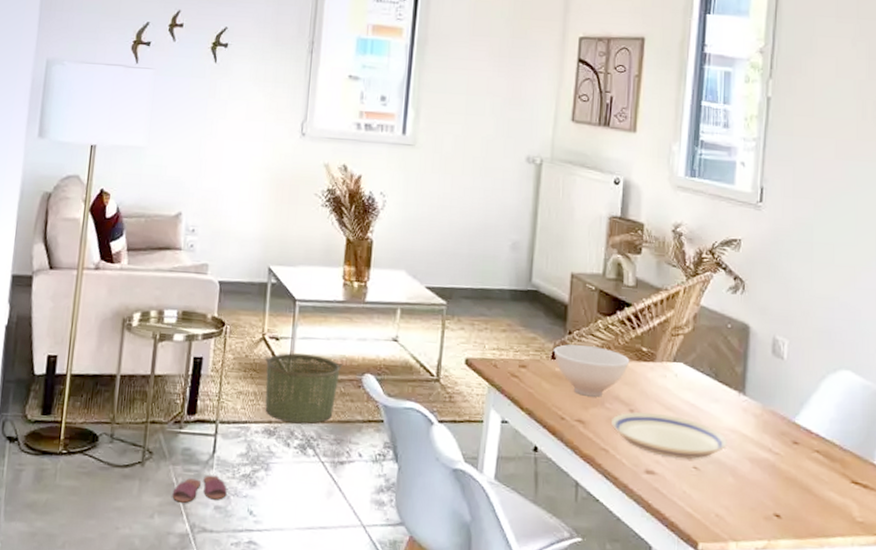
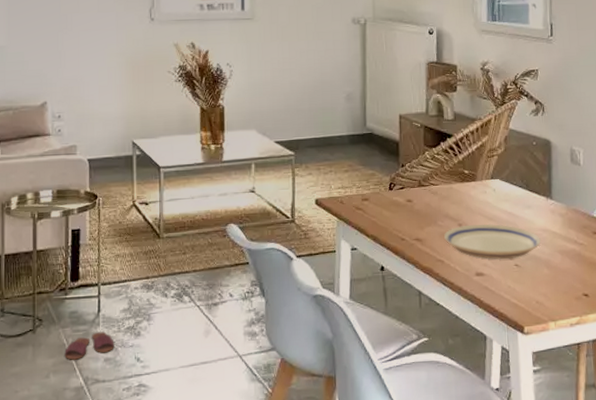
basket: present [265,353,343,424] -> none [137,213,208,276]
bowl: present [553,344,630,397] -> none [390,175,455,218]

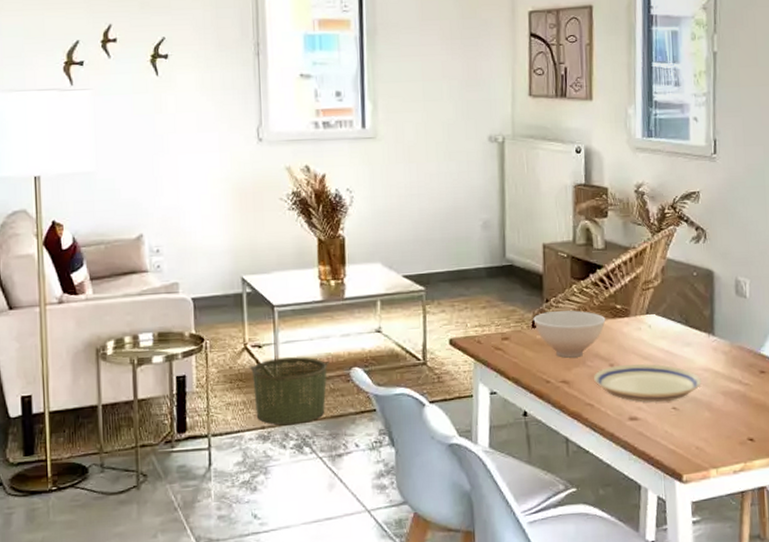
slippers: present [64,331,114,360] -> none [173,486,228,518]
basket: none [137,213,208,276] -> present [250,357,329,425]
bowl: none [390,175,455,218] -> present [533,310,606,358]

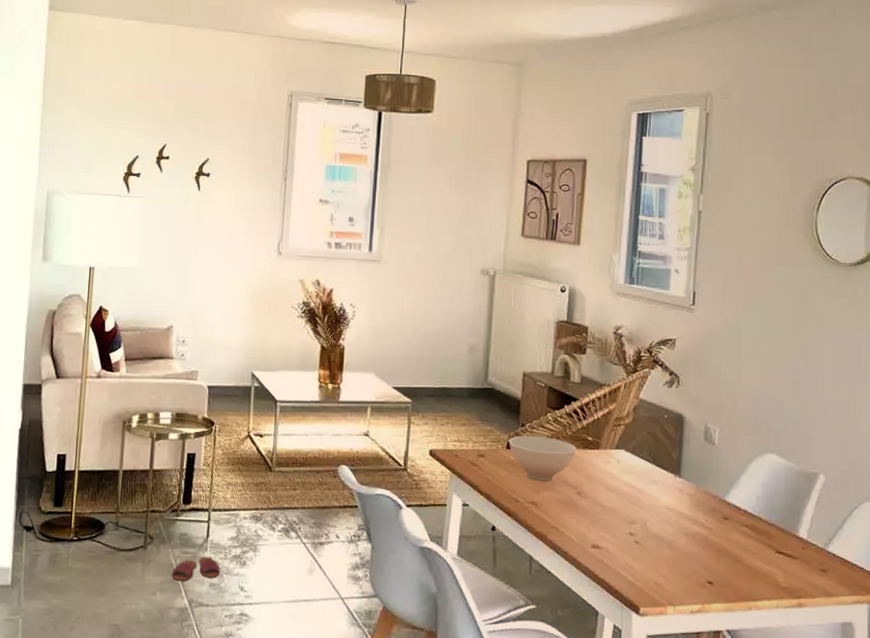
slippers: none [173,486,228,518] -> present [172,556,220,581]
basket: present [250,357,329,425] -> none [251,448,320,510]
plate: present [594,364,701,402] -> none [561,494,665,534]

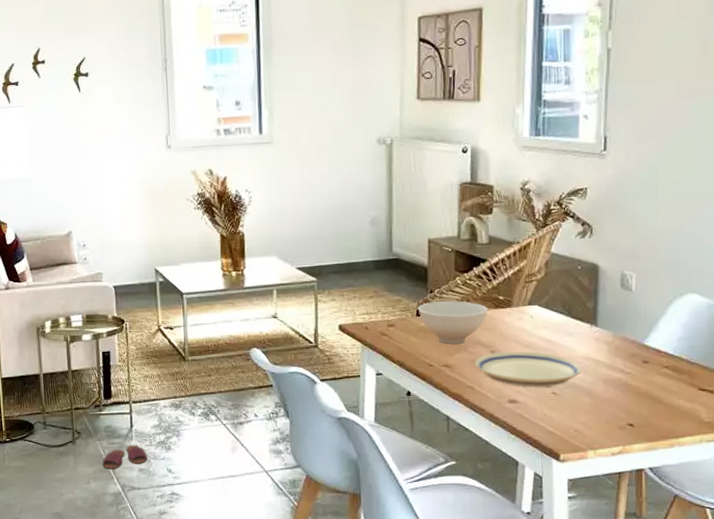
plate: none [561,494,665,534] -> present [475,351,582,387]

